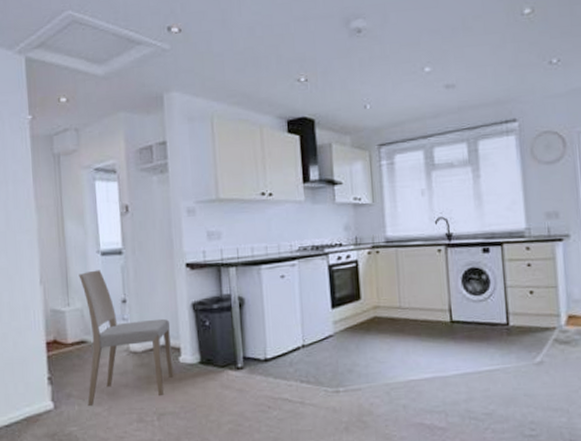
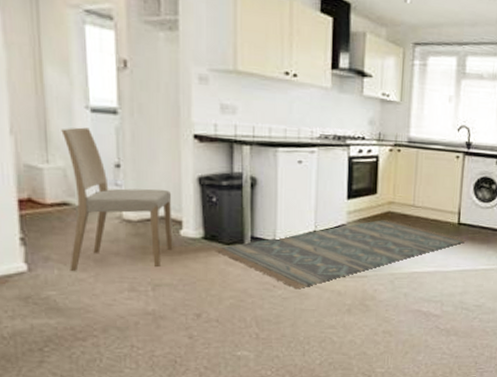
rug: none [210,326,463,409] -> present [214,220,467,290]

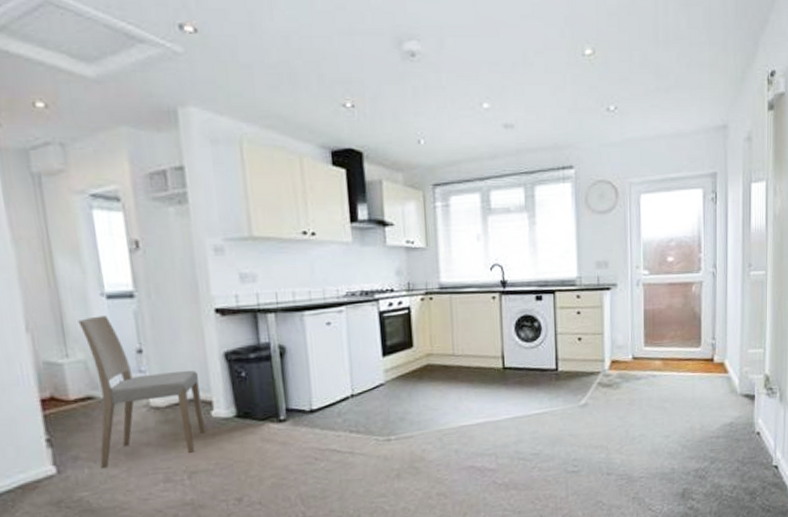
rug: present [214,220,467,290] -> none [249,373,515,460]

